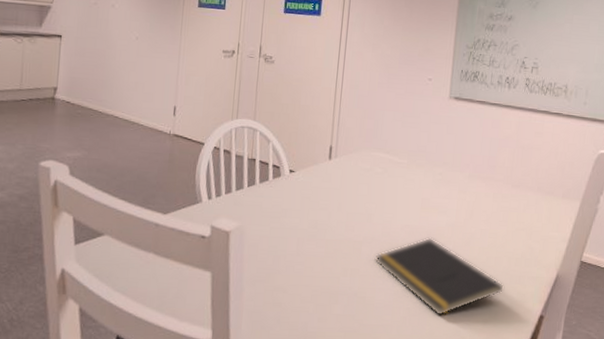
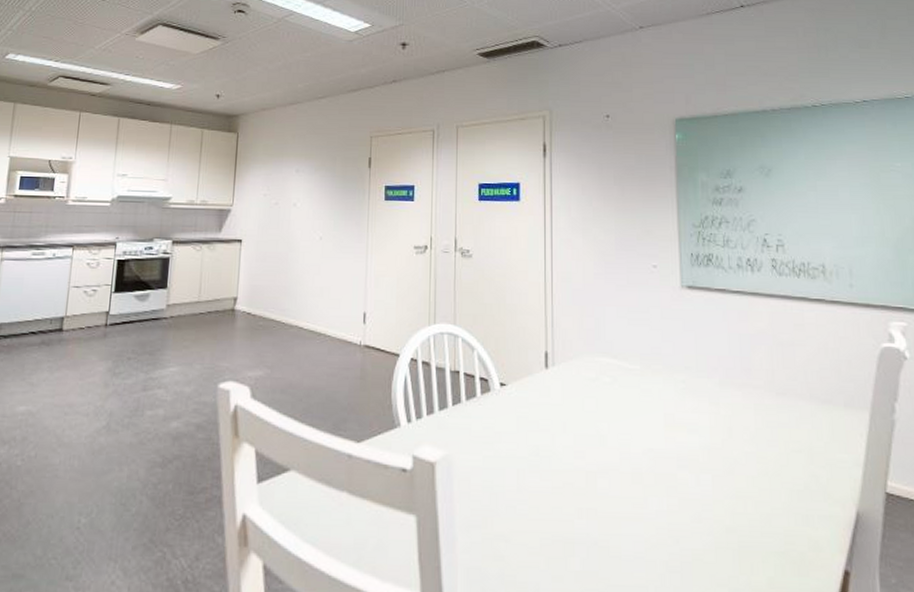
notepad: present [374,237,505,316] -> none [614,464,790,573]

